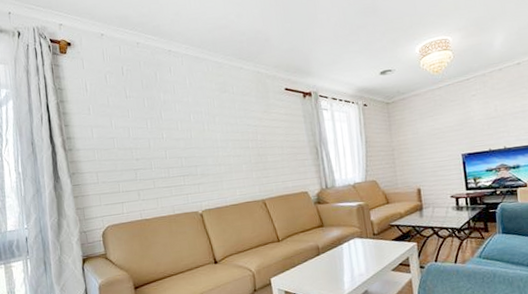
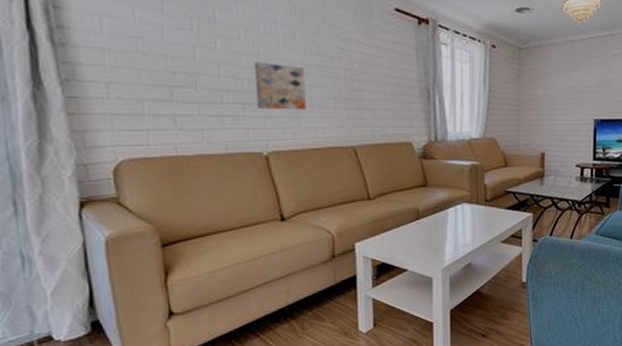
wall art: none [189,143,227,178] -> present [254,62,306,110]

